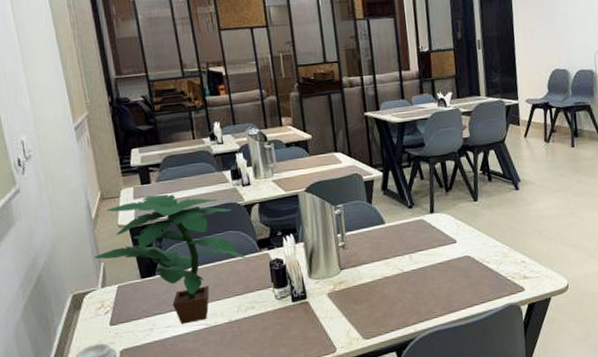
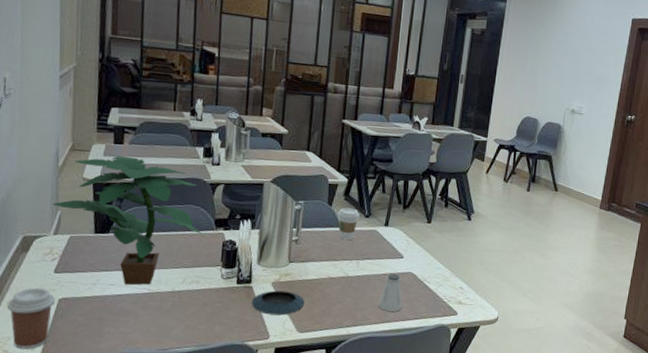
saucer: none [311,299,365,328] -> present [252,290,305,316]
coffee cup: none [379,201,403,237] -> present [337,207,360,241]
saltshaker: none [440,260,466,301] -> present [378,273,403,312]

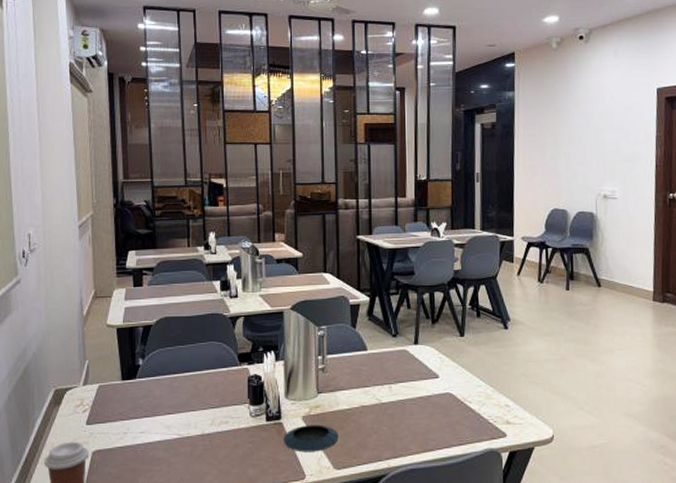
potted plant: present [52,155,202,285] -> none [80,298,226,432]
coffee cup: present [337,207,360,241] -> none [362,328,386,364]
saltshaker: present [378,273,403,312] -> none [417,395,444,438]

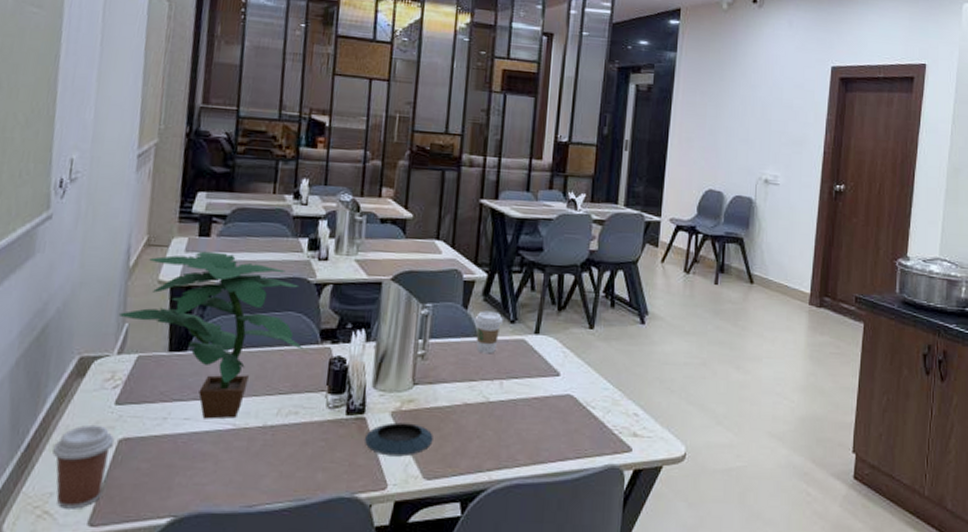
potted plant: none [80,298,226,432] -> present [118,251,304,419]
coffee cup: none [362,328,386,364] -> present [474,311,503,354]

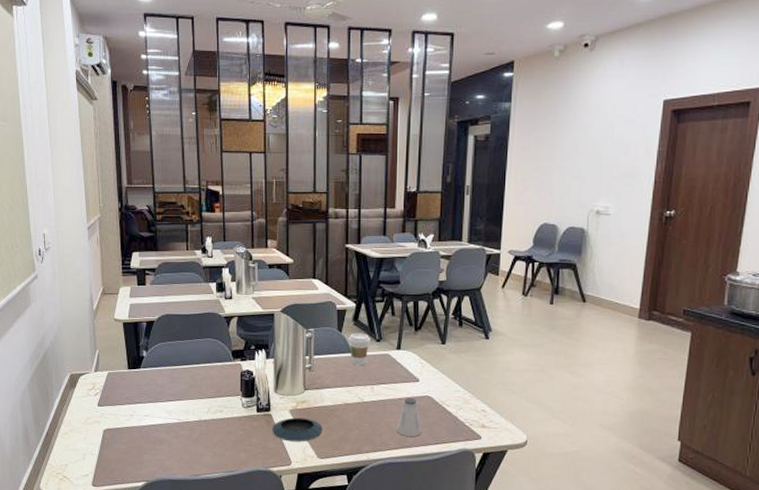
coffee cup: present [52,424,115,509] -> none [63,420,101,475]
potted plant: present [118,251,304,419] -> none [91,296,221,416]
saltshaker: none [528,396,560,448] -> present [396,397,422,436]

